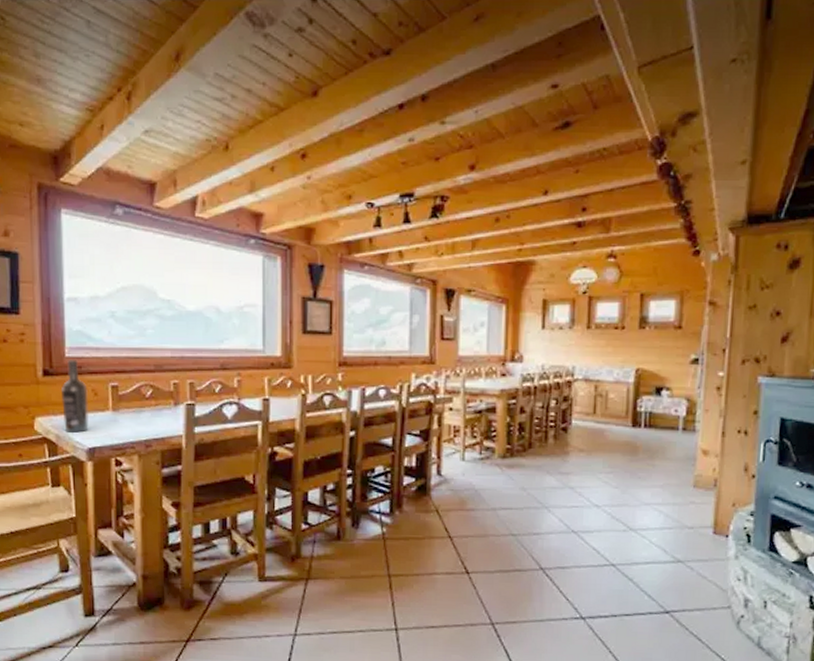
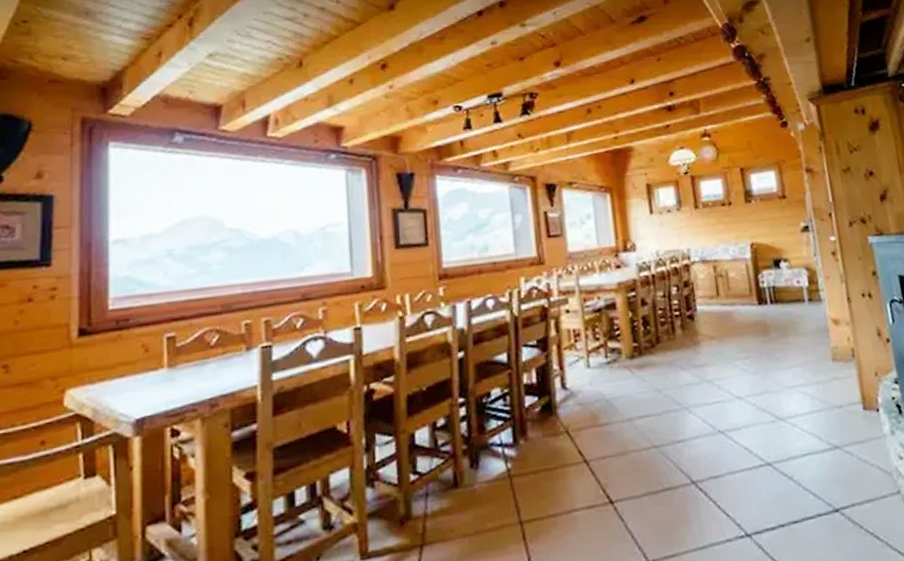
wine bottle: present [60,360,89,434] -> none [101,312,137,405]

